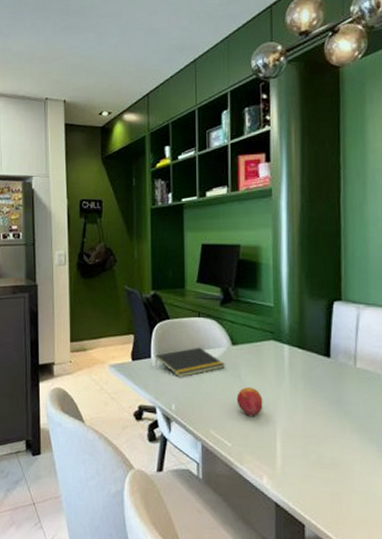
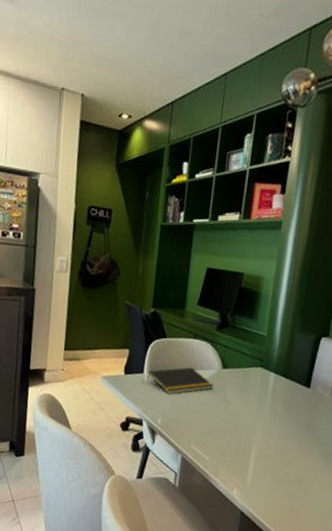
fruit: present [236,387,263,416] -> none [219,408,244,435]

